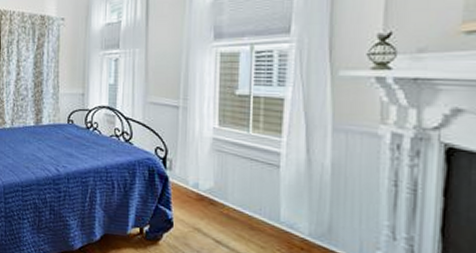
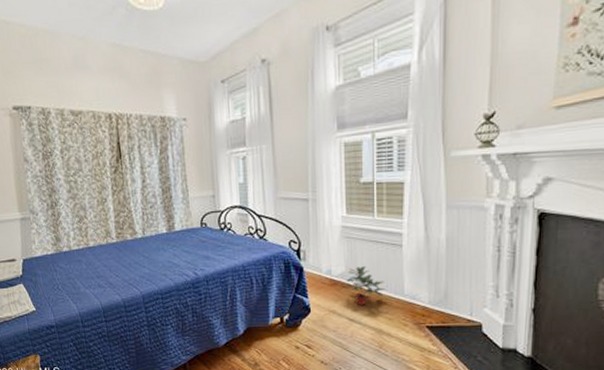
potted plant: none [214,184,258,228] -> present [346,266,385,306]

